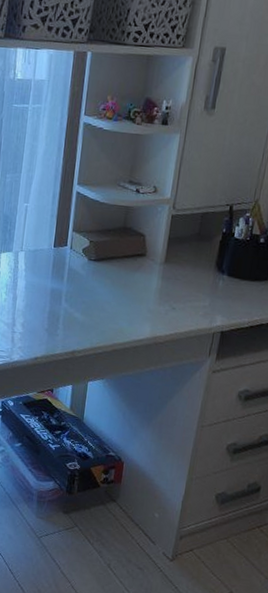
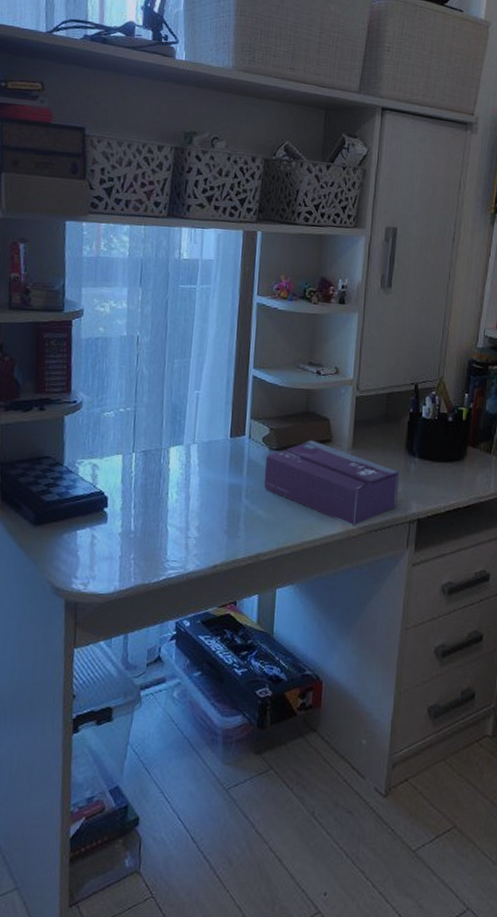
tissue box: none [82,253,208,334] -> present [264,440,400,526]

